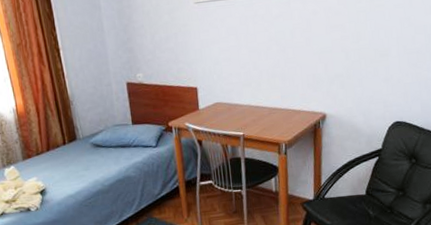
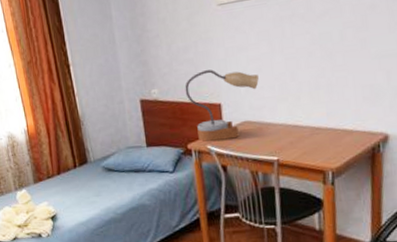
table lamp: none [166,58,228,120] -> present [185,69,259,142]

